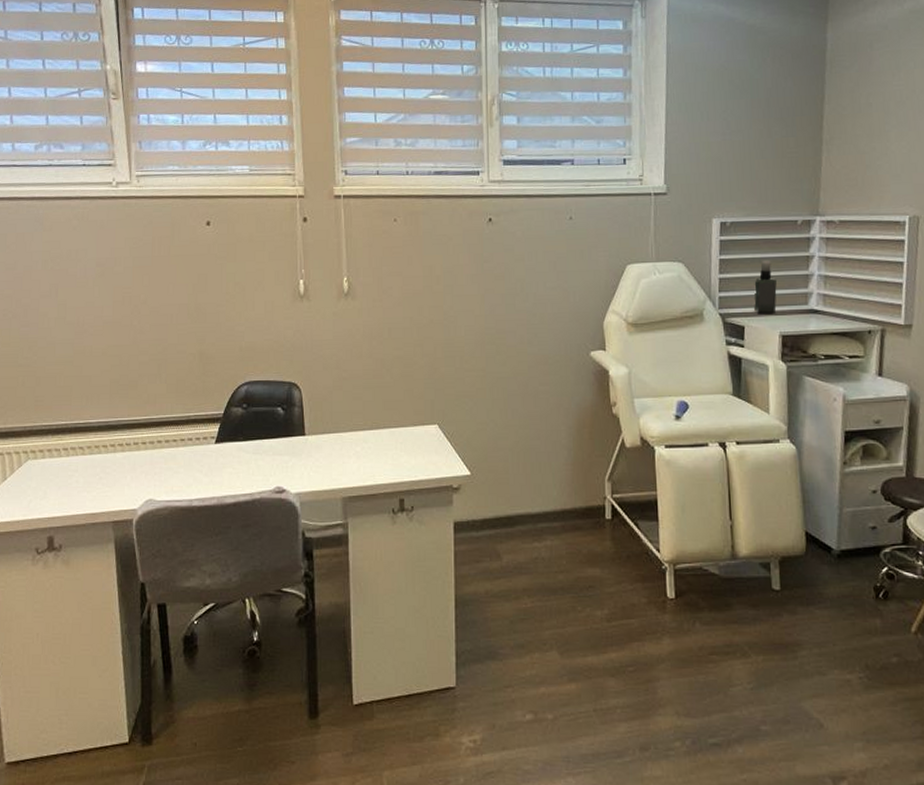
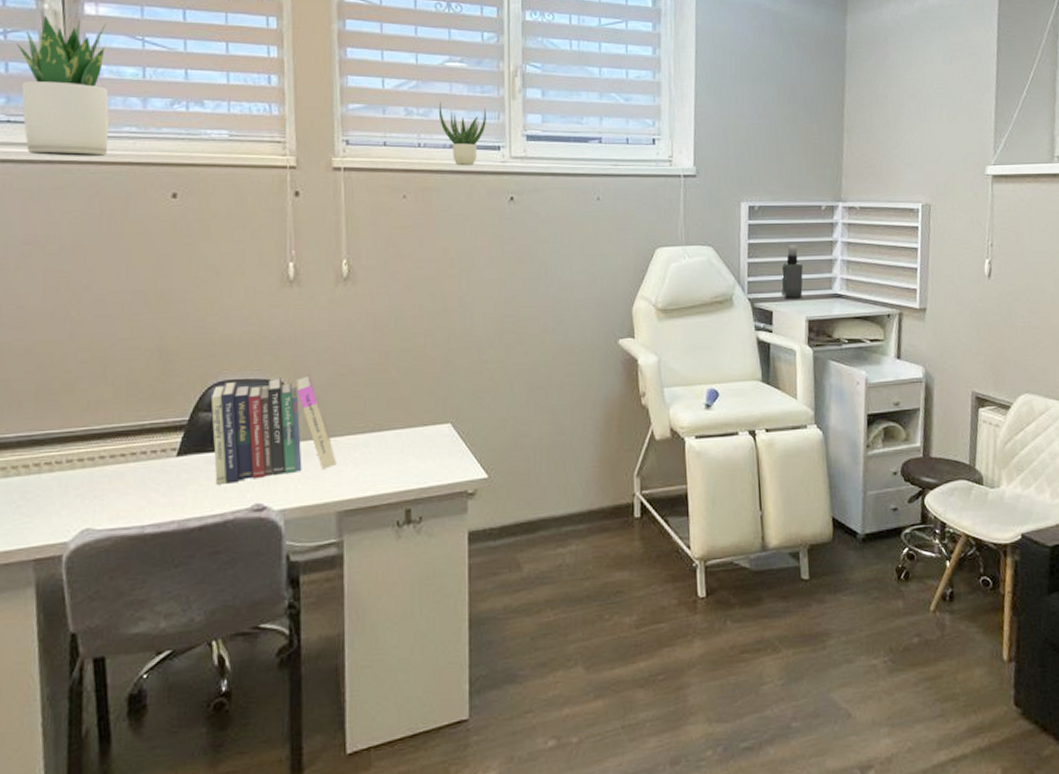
planter: none [88,75,158,193] -> present [16,16,110,157]
books: none [240,378,341,469] -> present [210,375,336,484]
potted plant: none [424,132,466,191] -> present [438,101,486,166]

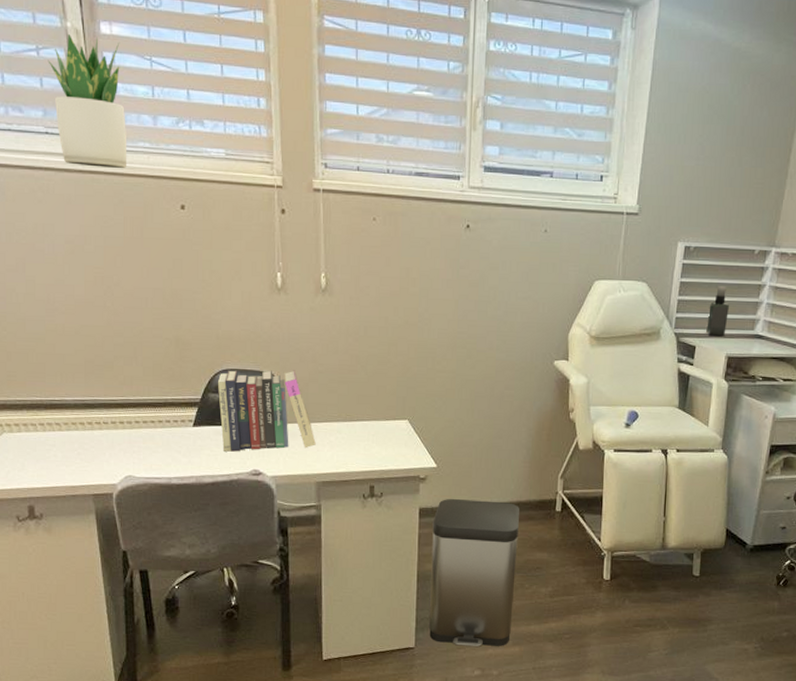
potted plant: present [438,101,486,166] -> none [406,130,449,193]
pedal bin: none [486,513,592,710] -> present [429,498,519,648]

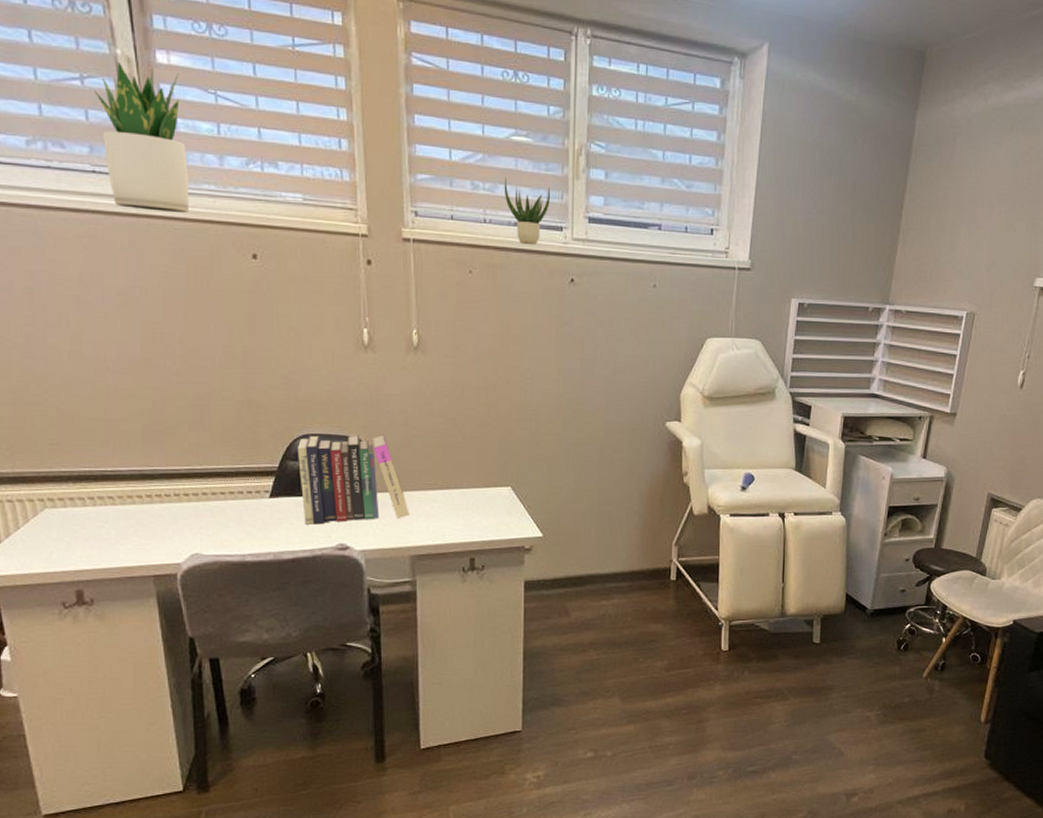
potted plant: none [406,130,449,193] -> present [504,177,550,245]
pedal bin: present [429,498,519,648] -> none [537,569,632,728]
spray bottle: present [705,285,729,337] -> none [820,343,844,396]

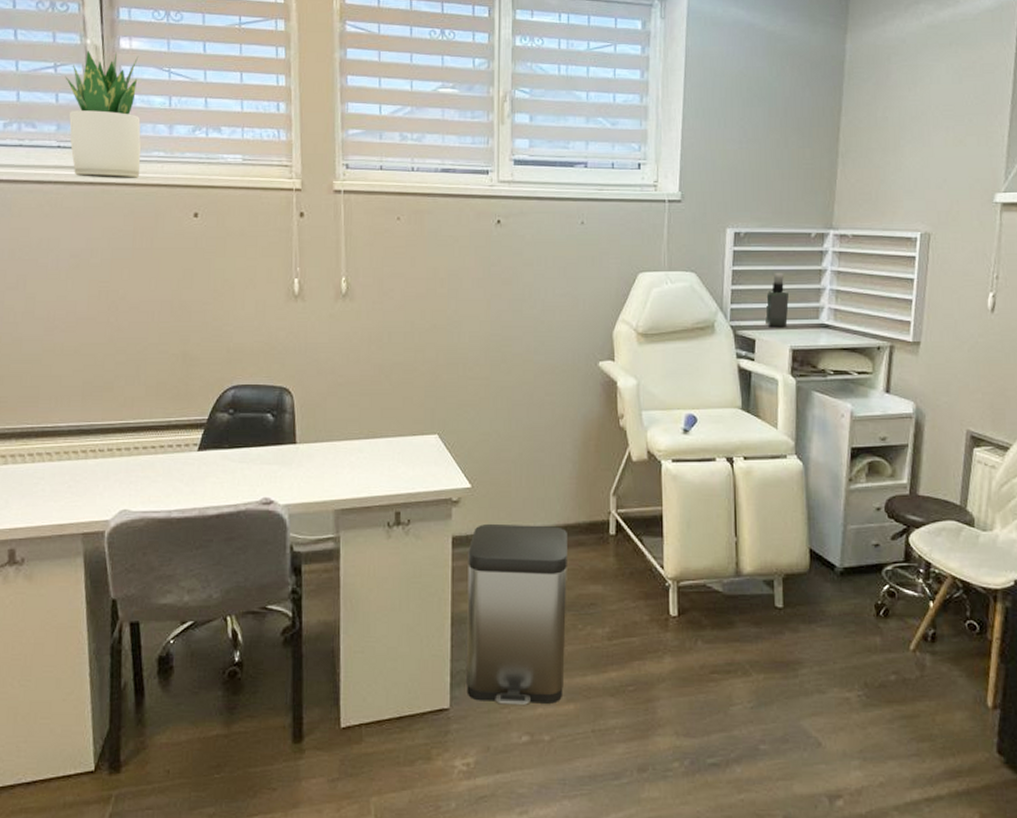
books: present [297,434,409,525] -> none [226,383,335,478]
potted plant: present [504,177,550,245] -> none [431,127,476,190]
pedal bin: none [537,569,632,728] -> present [467,523,567,706]
spray bottle: none [820,343,844,396] -> present [764,272,789,328]

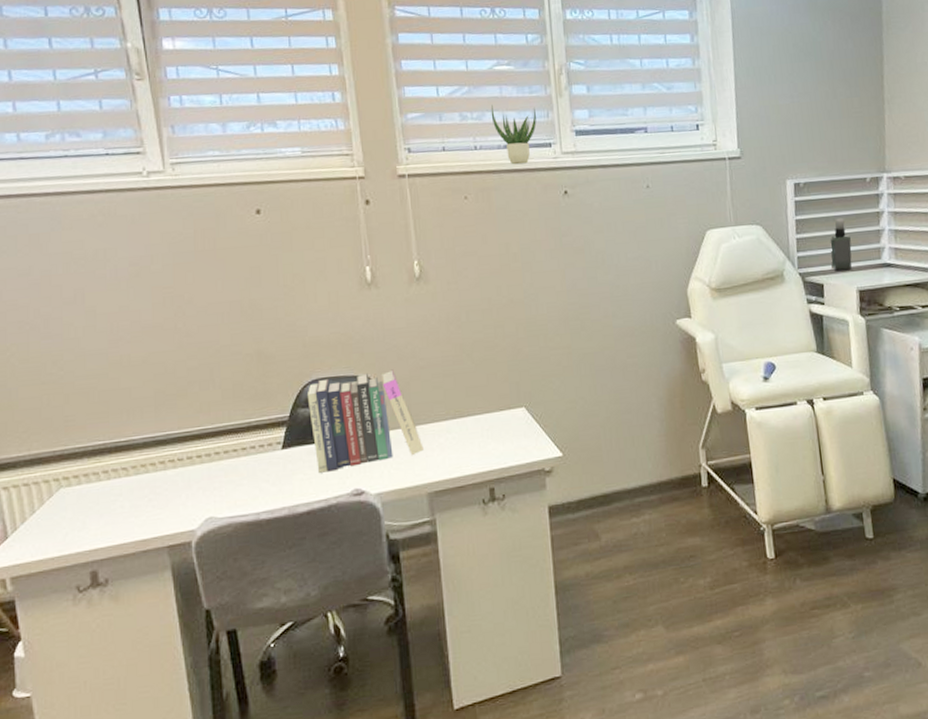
planter: present [65,51,142,179] -> none [107,53,196,183]
books: none [226,383,335,478] -> present [306,369,424,473]
potted plant: none [431,127,476,190] -> present [490,104,537,165]
pedal bin: present [467,523,567,706] -> none [565,484,672,666]

